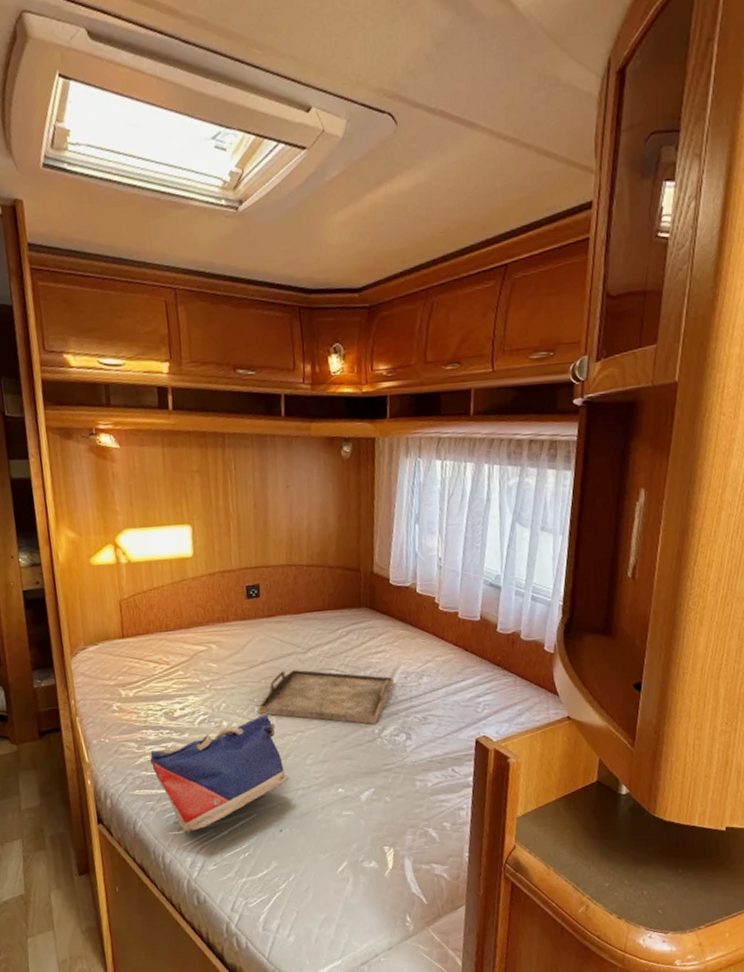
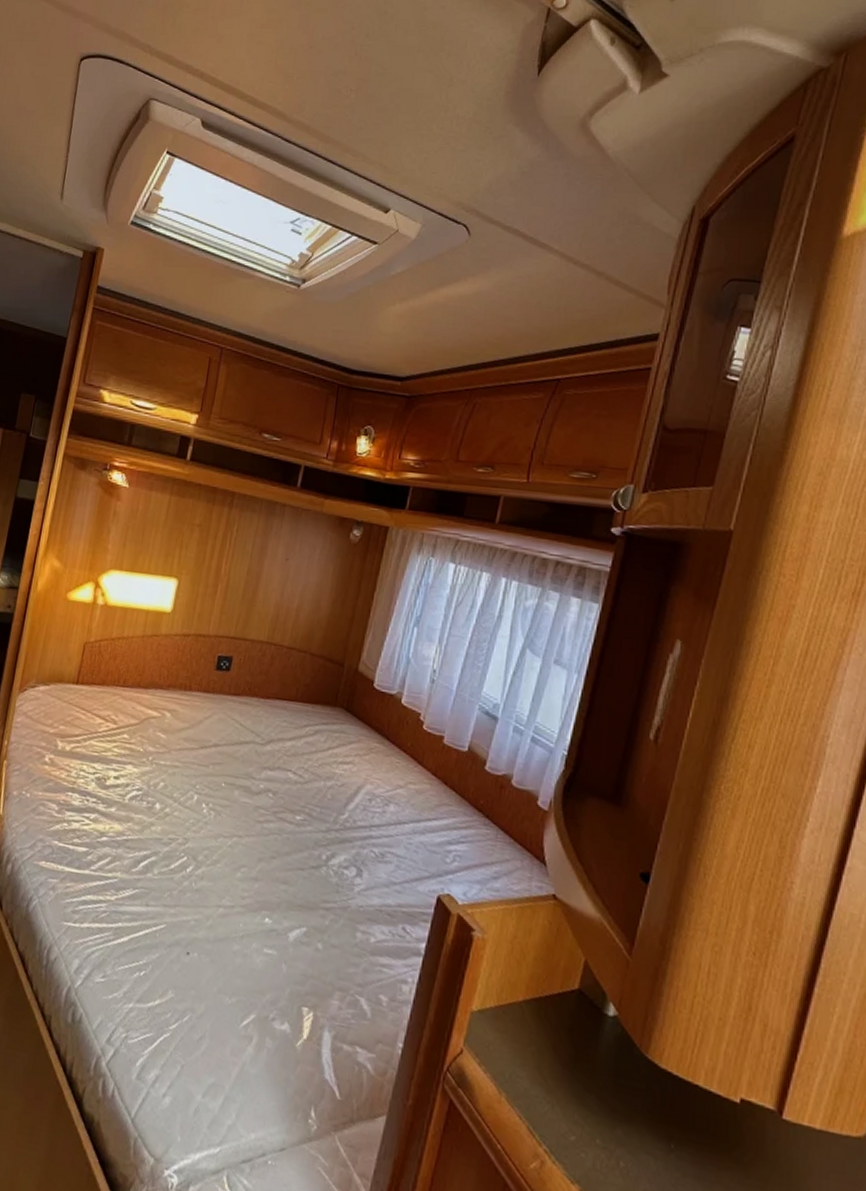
tote bag: present [149,713,290,833] -> none [66,804,214,928]
serving tray: present [258,669,394,724] -> none [197,760,356,848]

